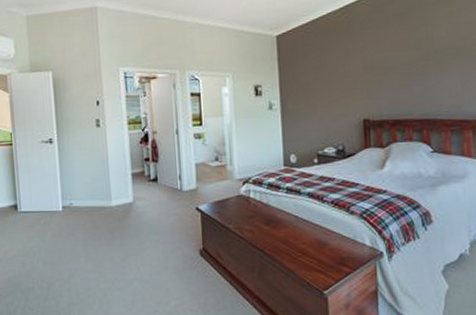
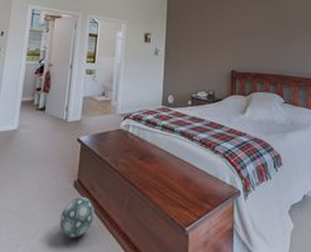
ball: none [191,265,226,304] -> present [60,197,95,238]

